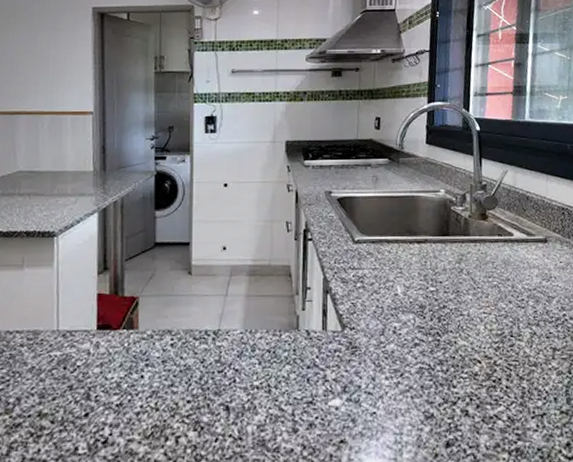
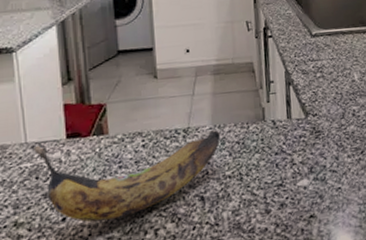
banana: none [64,334,252,422] -> present [34,129,221,222]

